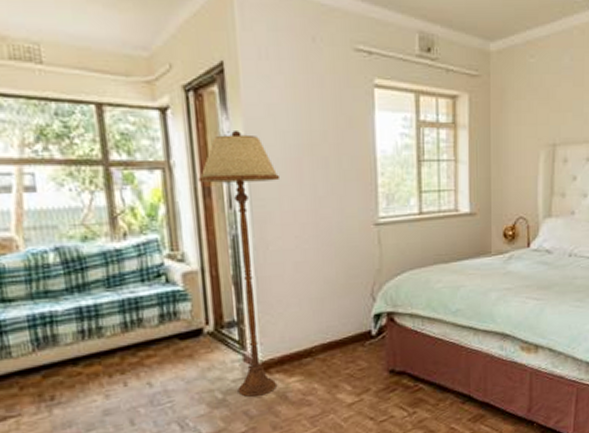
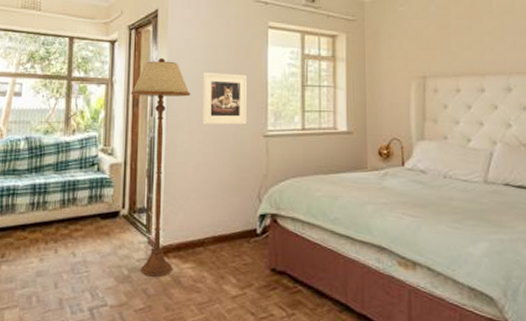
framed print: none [294,148,353,215] -> present [202,73,247,125]

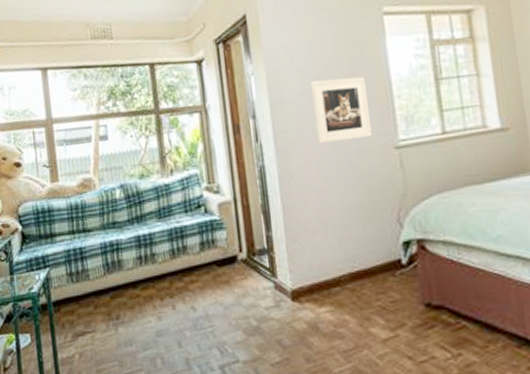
floor lamp: present [130,58,191,277] -> none [228,72,307,326]

